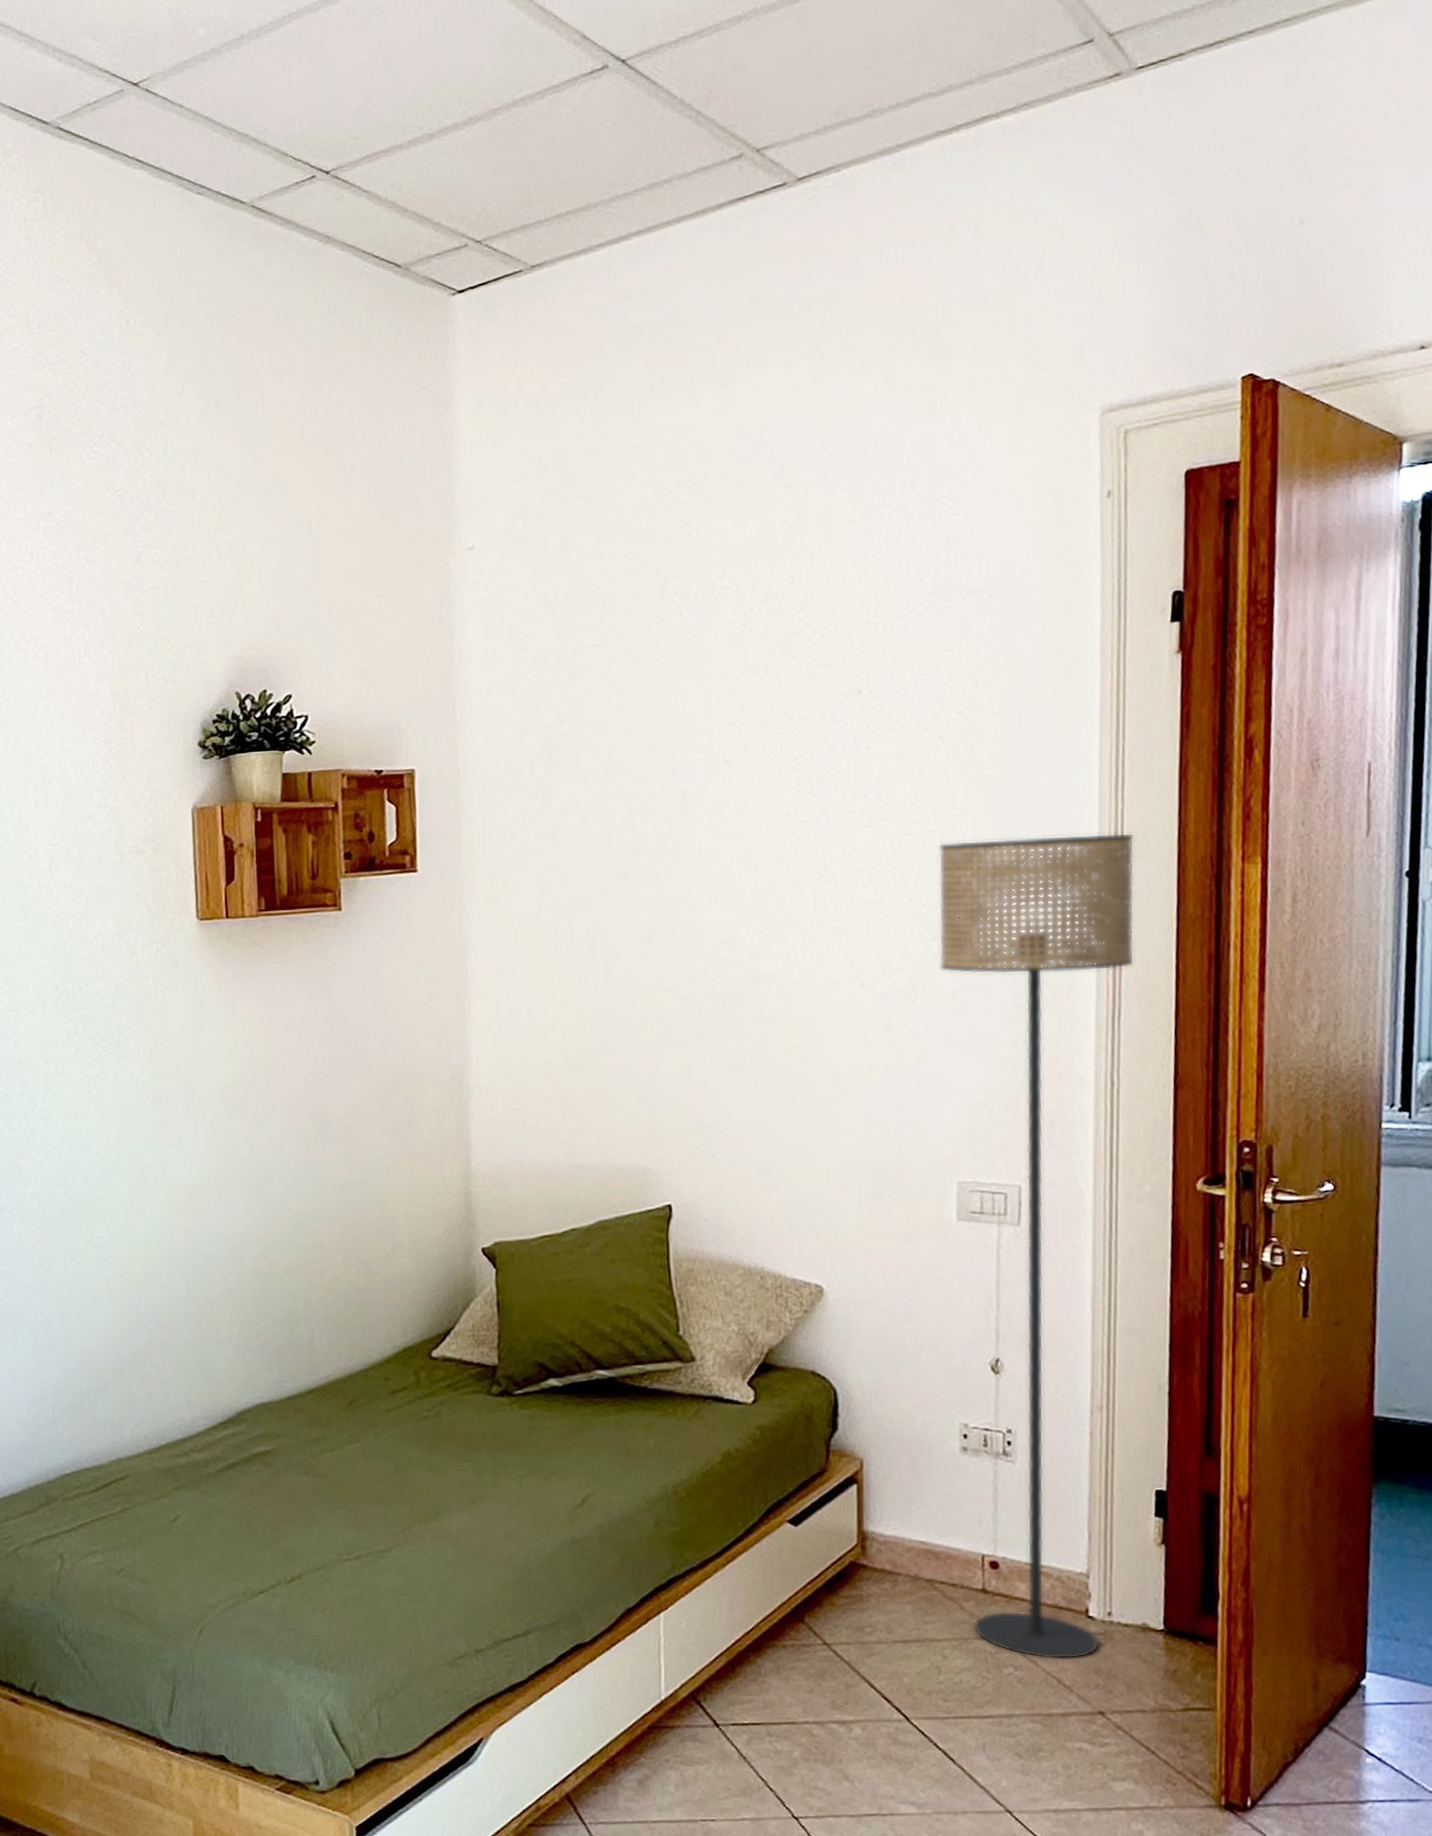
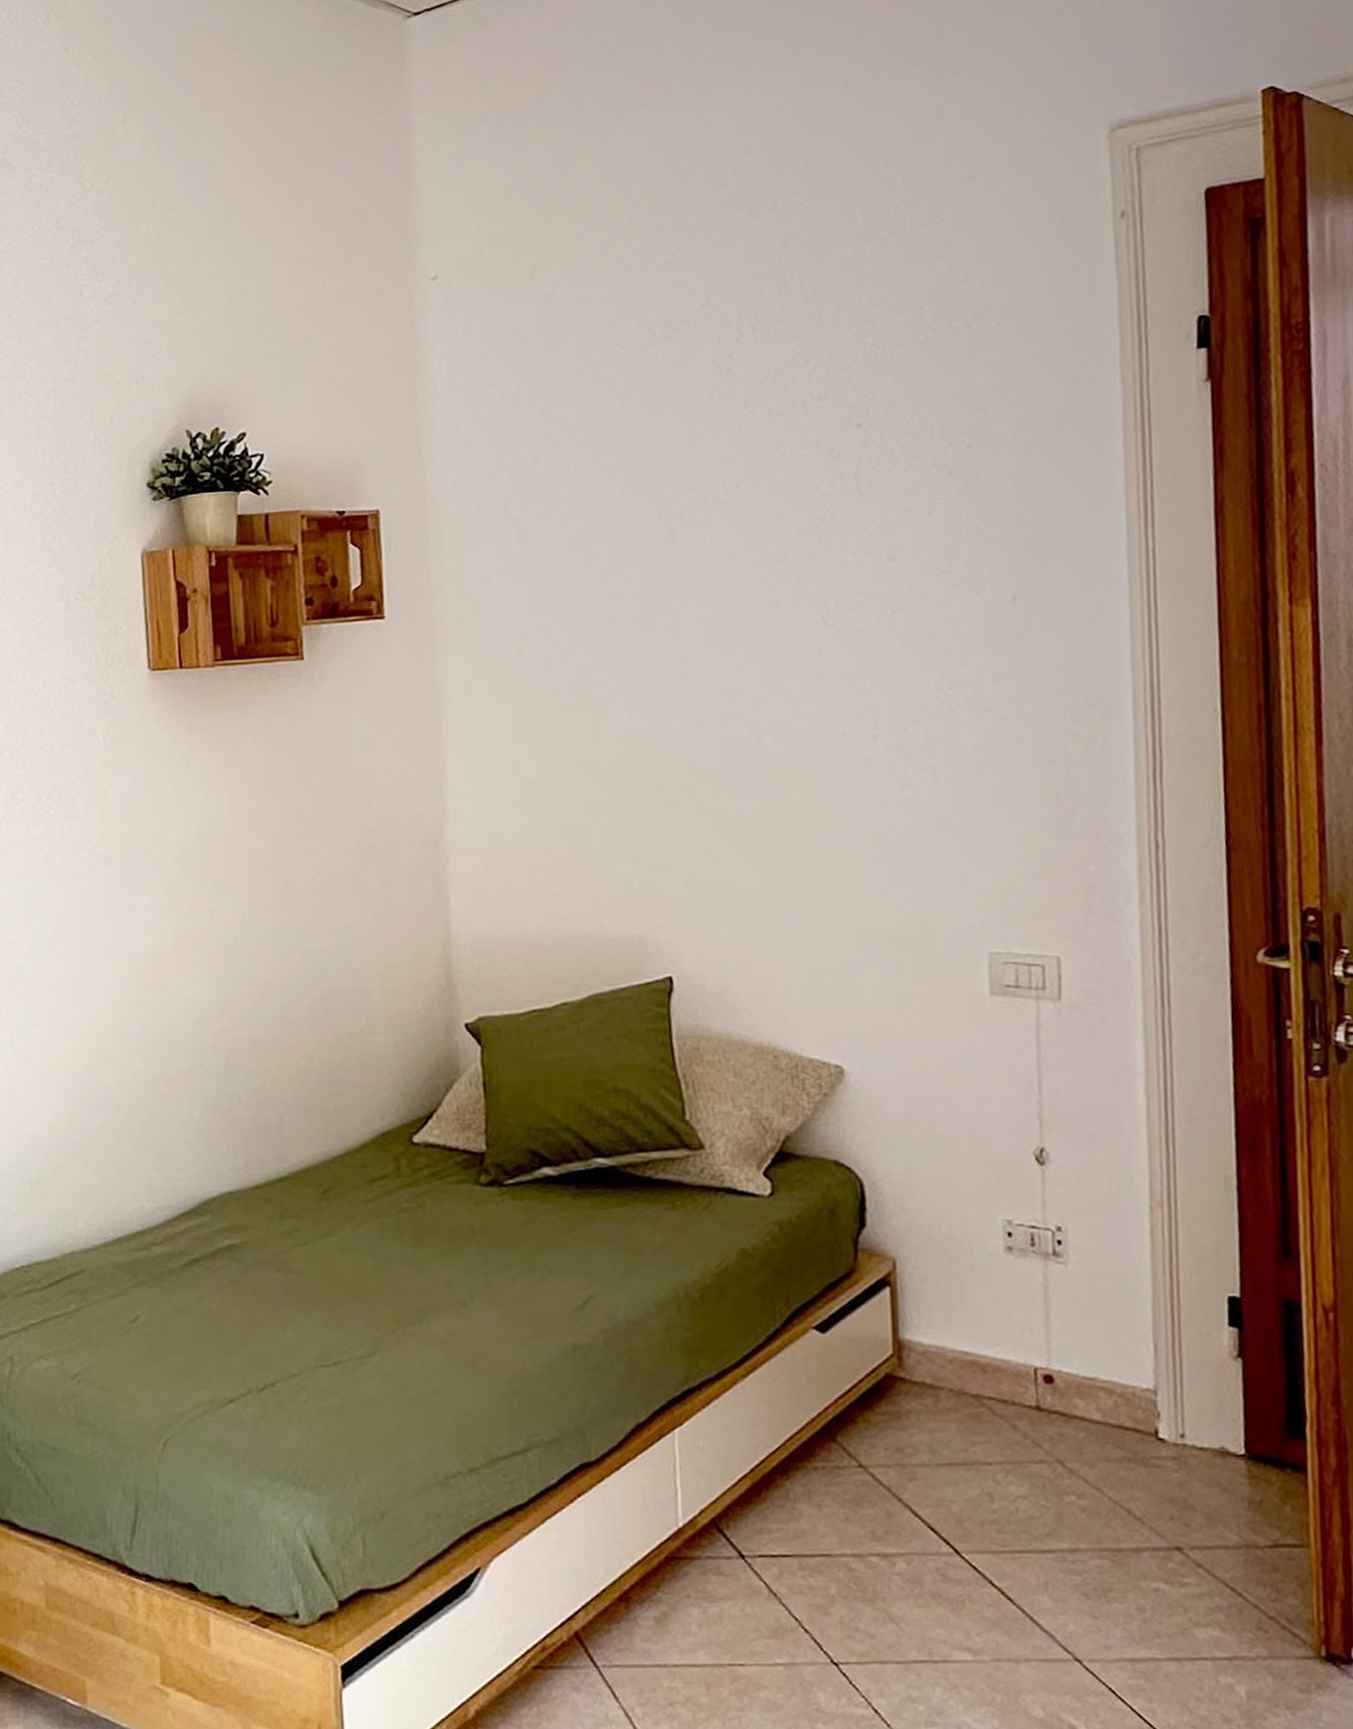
floor lamp: present [938,832,1135,1660] -> none [952,573,1176,1487]

